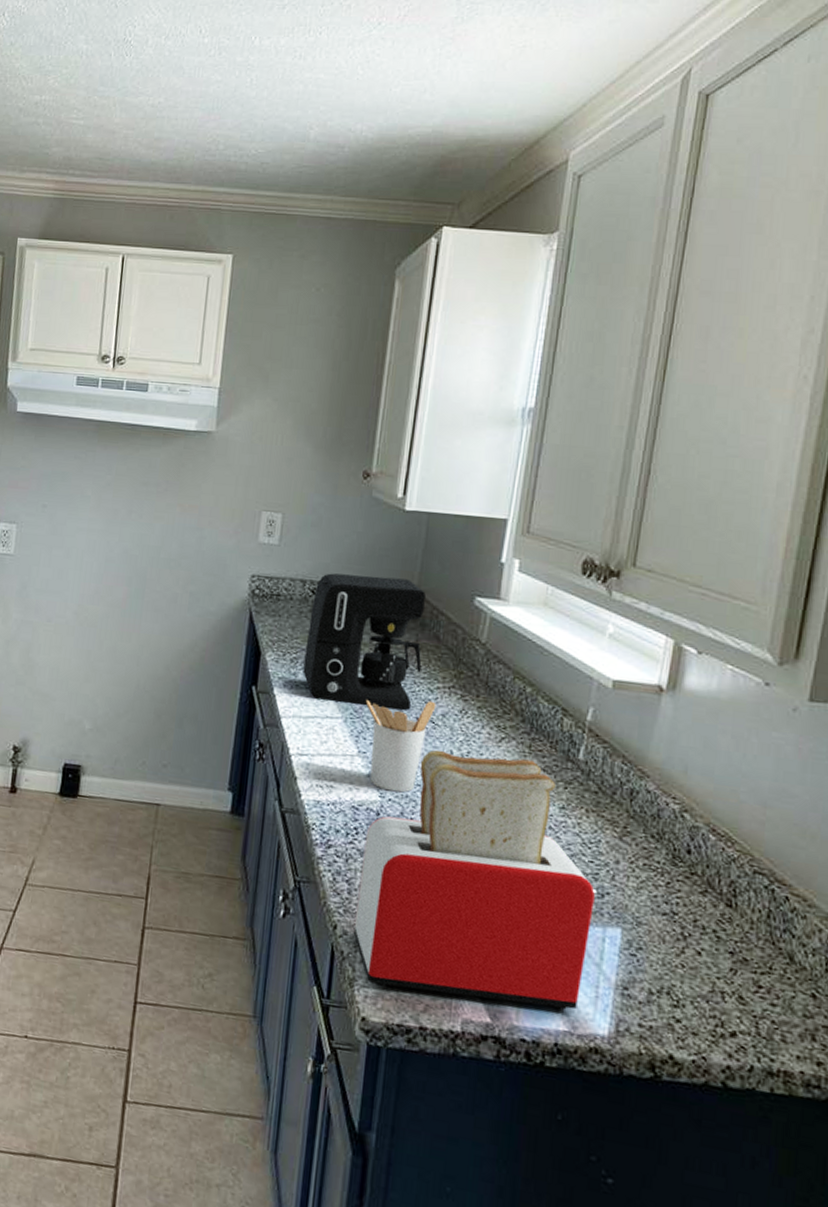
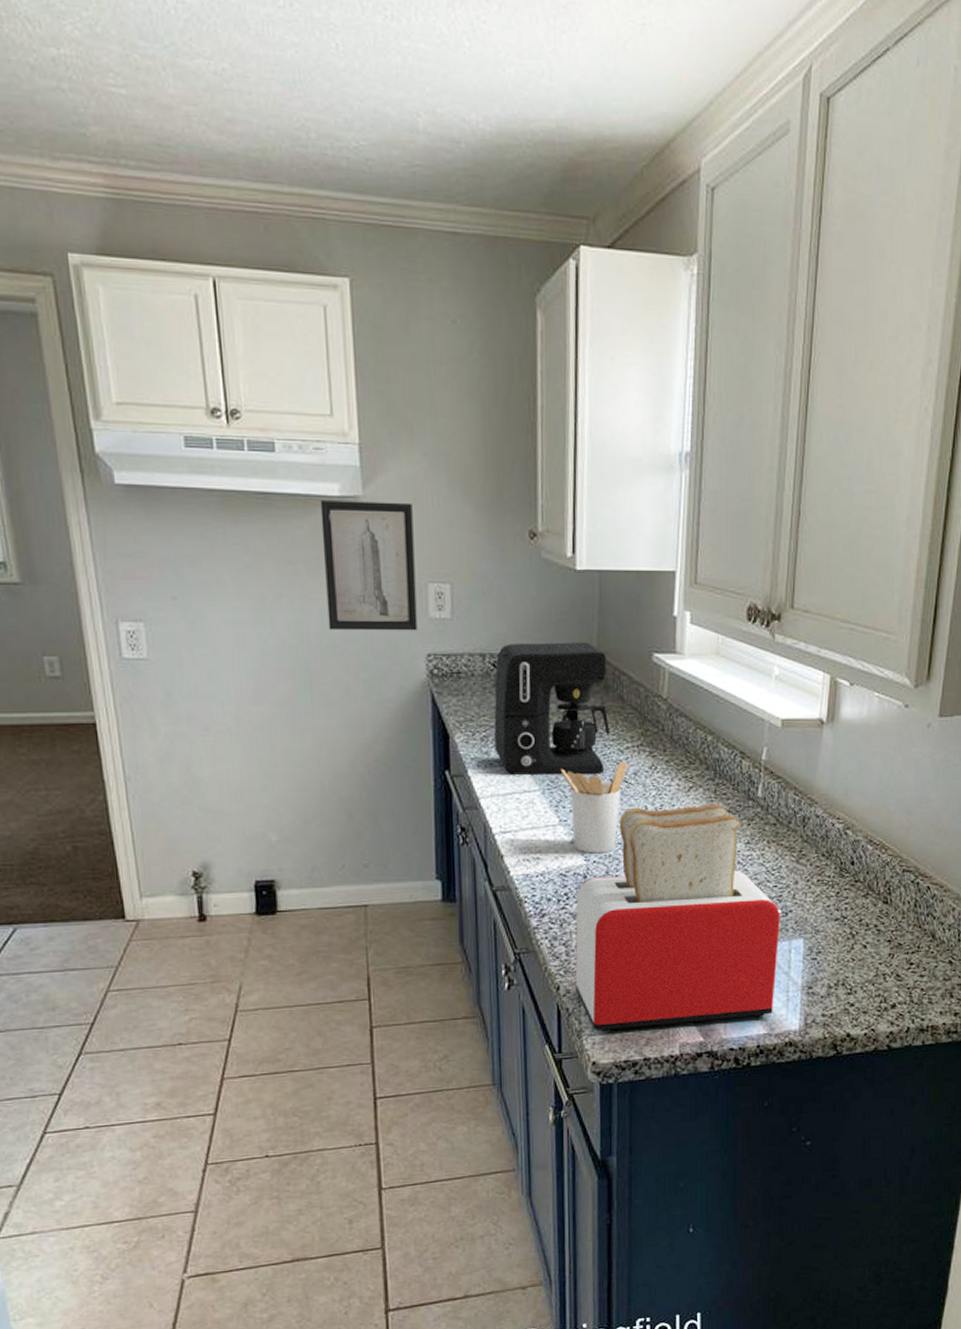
wall art: none [167,433,258,553] -> present [320,500,418,631]

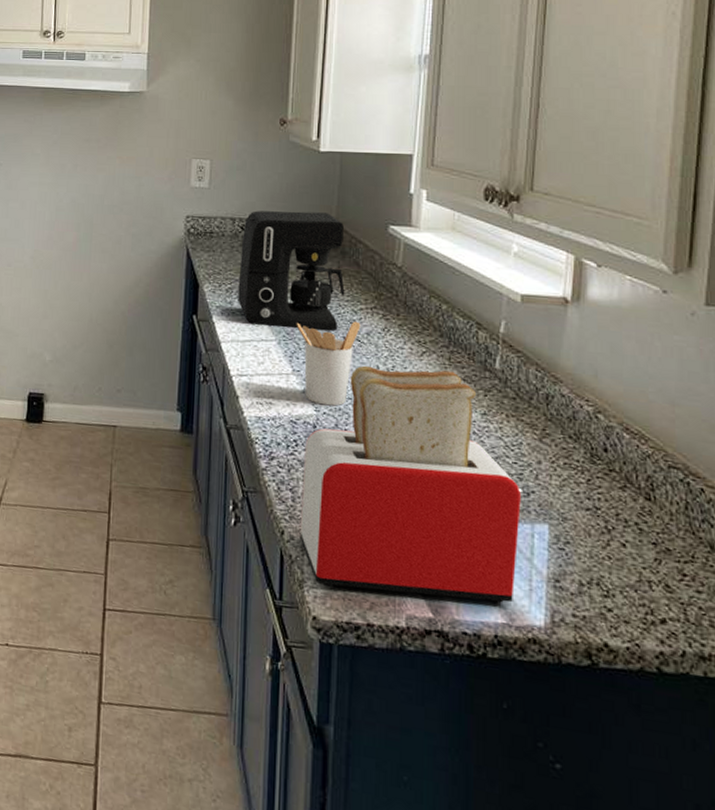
wall art: present [320,500,418,631] -> none [110,95,185,197]

